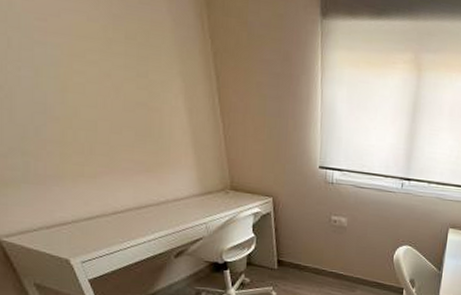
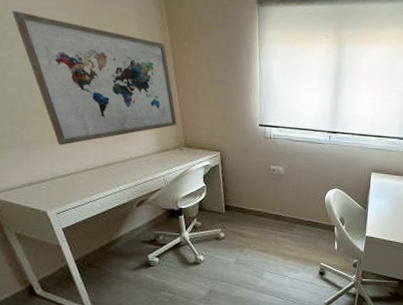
wall art: none [17,11,222,183] -> present [12,10,177,145]

